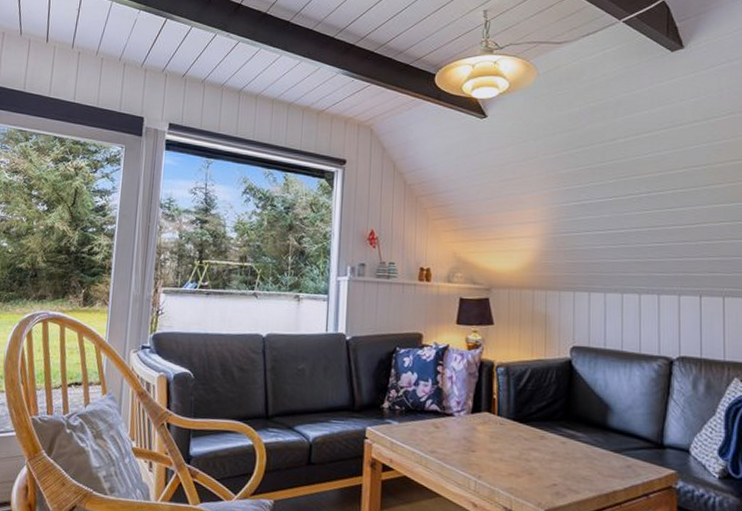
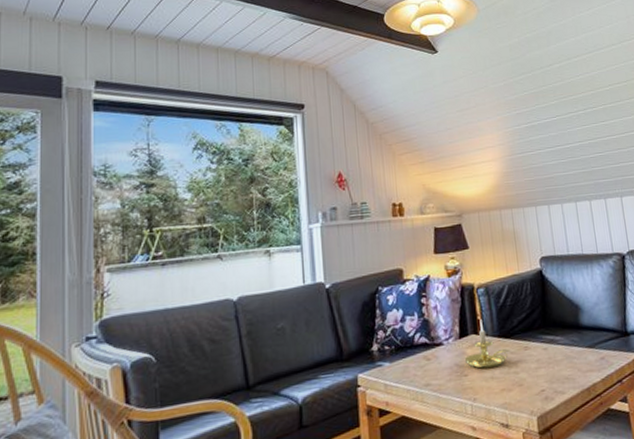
candle holder: none [474,398,523,450] -> present [464,319,510,369]

